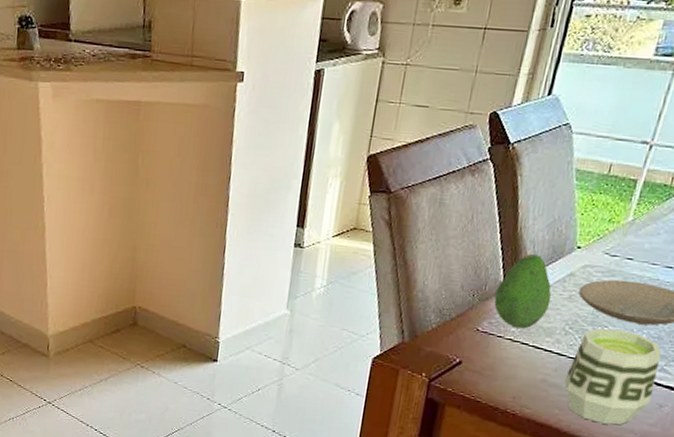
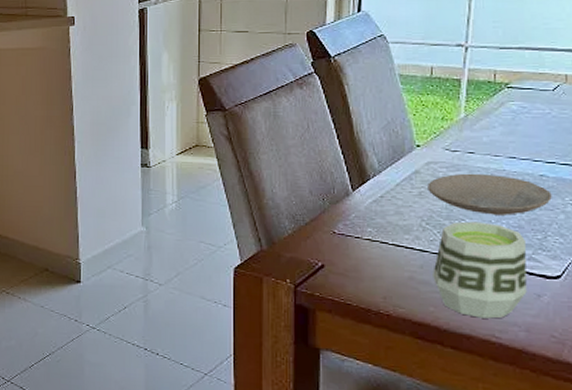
fruit: present [494,254,552,329] -> none [345,156,402,228]

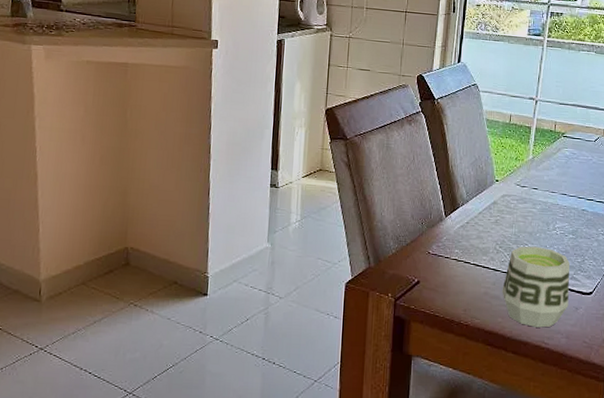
plate: present [427,173,552,215] -> none [502,205,589,242]

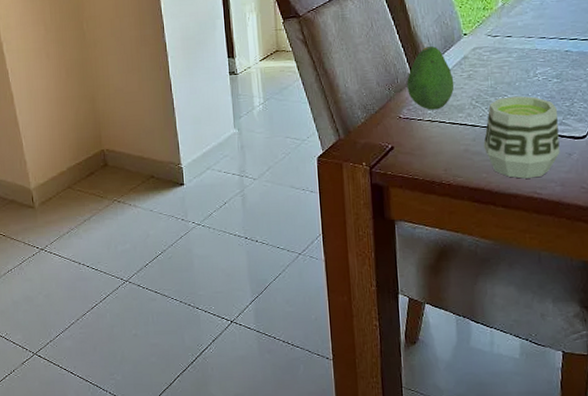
fruit: none [439,187,482,250] -> present [407,46,454,110]

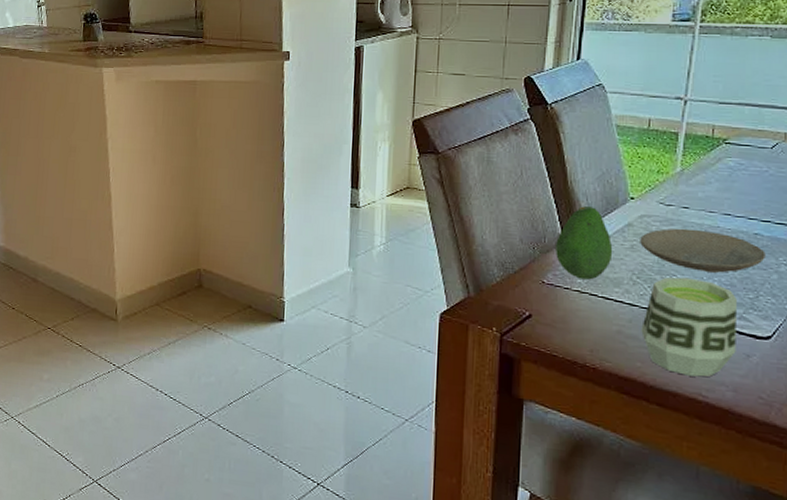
plate: none [475,53,576,89] -> present [640,228,765,273]

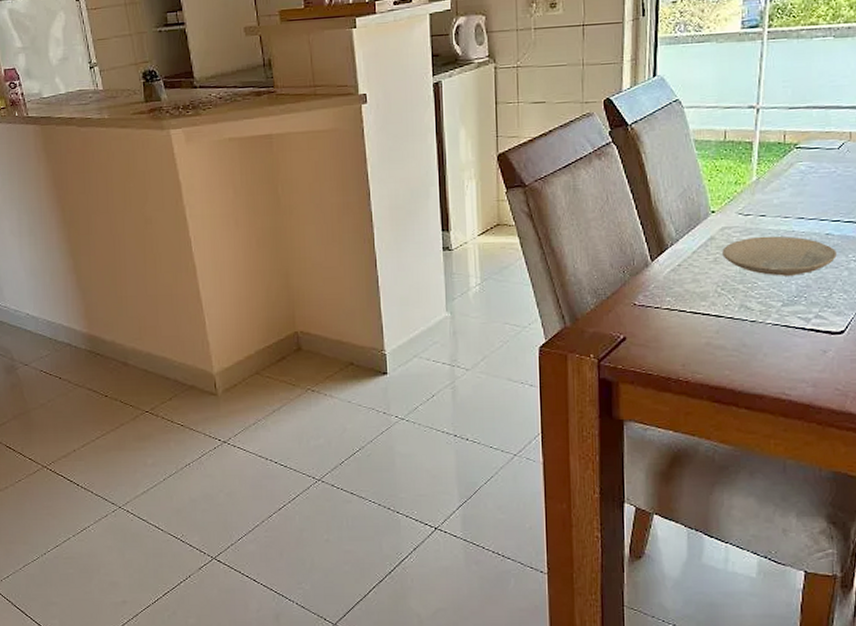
fruit: present [556,206,613,280] -> none [644,224,698,297]
cup: present [641,277,737,377] -> none [728,283,814,377]

